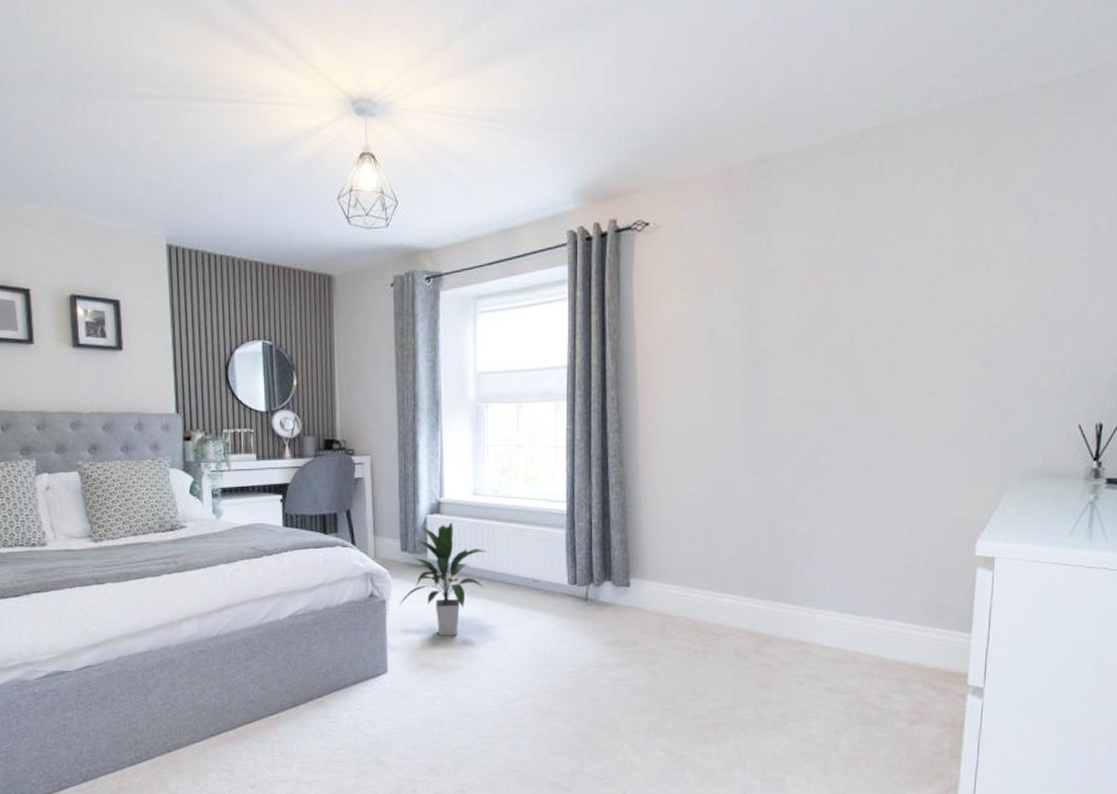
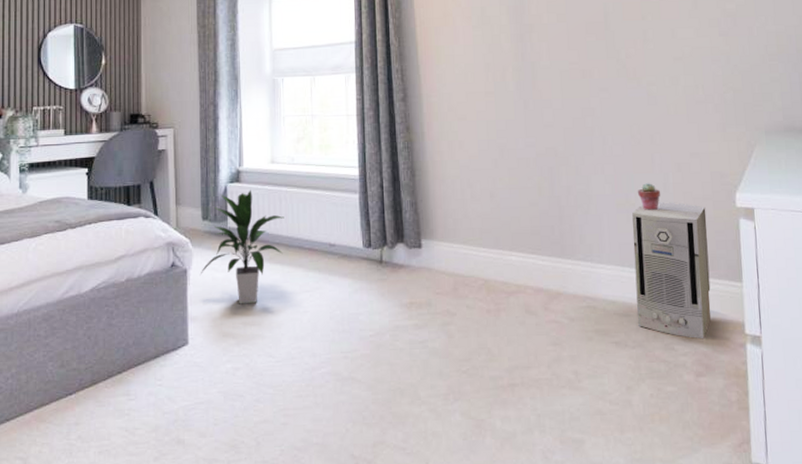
air purifier: none [853,548,941,689] -> present [632,202,711,340]
potted succulent: none [867,527,892,556] -> present [637,183,660,210]

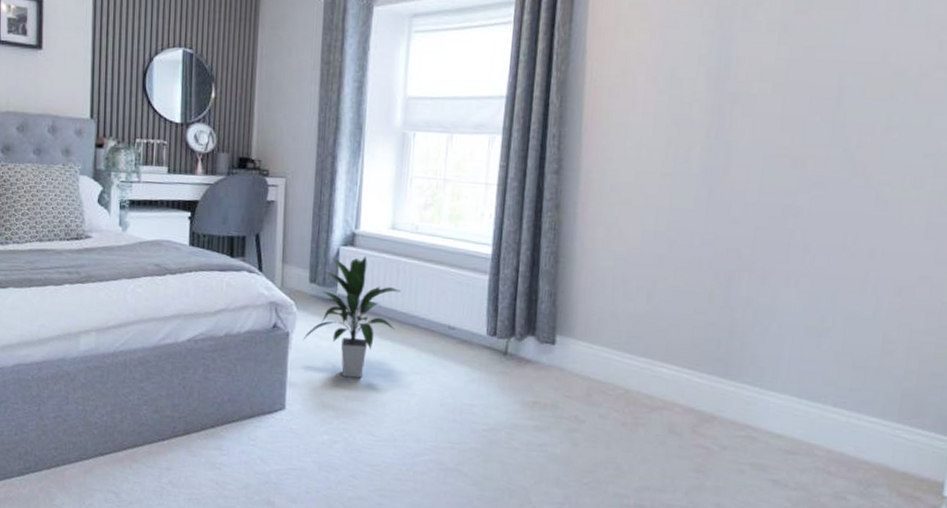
air purifier: present [632,202,711,340] -> none [805,329,925,494]
potted succulent: present [637,183,660,210] -> none [836,305,867,339]

